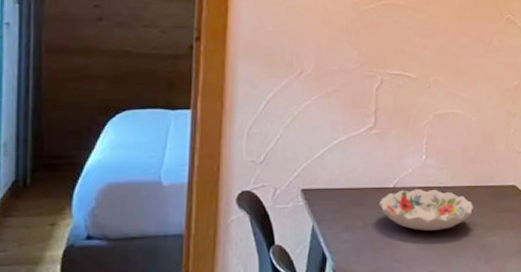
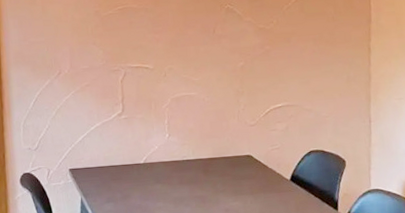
decorative bowl: present [379,189,474,232] -> none [133,162,215,200]

